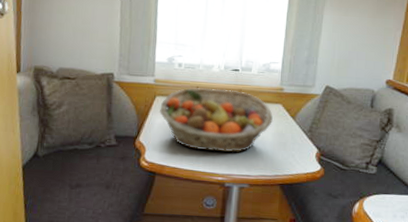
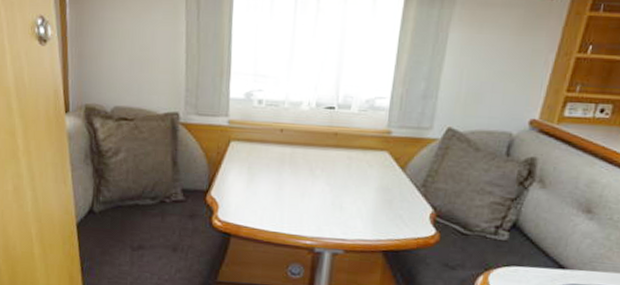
fruit basket: present [158,88,274,152] -> none [234,131,377,211]

